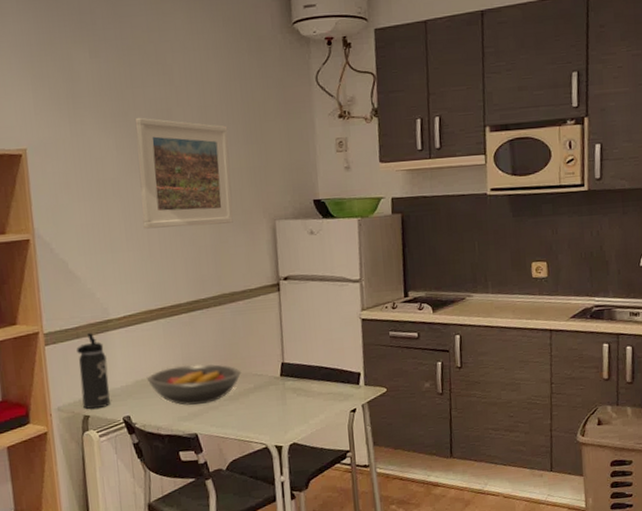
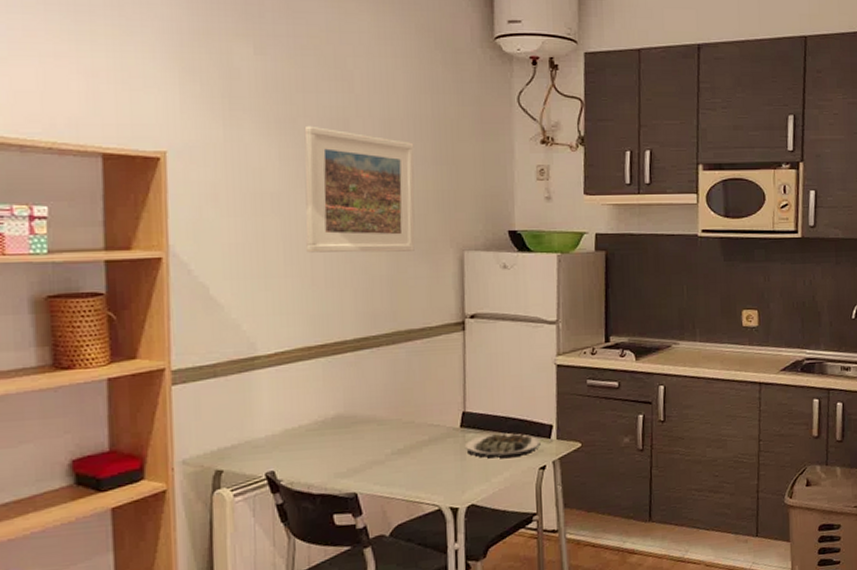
thermos bottle: present [77,333,111,410] -> none [212,371,252,463]
fruit bowl: present [148,363,241,405] -> none [300,411,413,460]
plate: none [286,380,351,403] -> present [466,433,541,458]

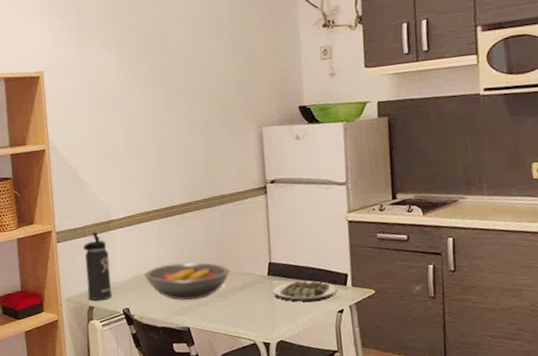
thermos bottle: none [212,371,252,463] -> present [83,232,112,301]
fruit bowl: none [300,411,413,460] -> present [145,262,230,300]
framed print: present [304,125,415,253] -> none [134,38,222,138]

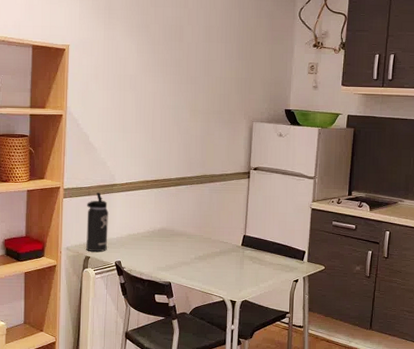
fruit bowl: present [145,262,230,300] -> none [138,227,211,259]
plate: present [273,280,338,302] -> none [244,252,296,270]

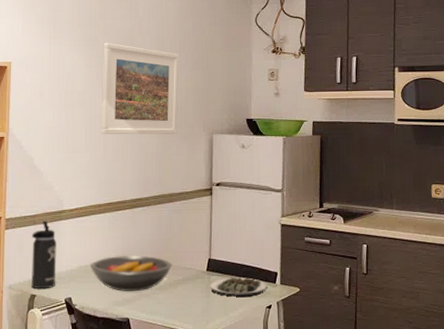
fruit bowl: none [138,227,211,259] -> present [90,255,172,291]
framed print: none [150,30,225,120] -> present [101,42,179,135]
plate: none [244,252,296,270] -> present [210,277,268,297]

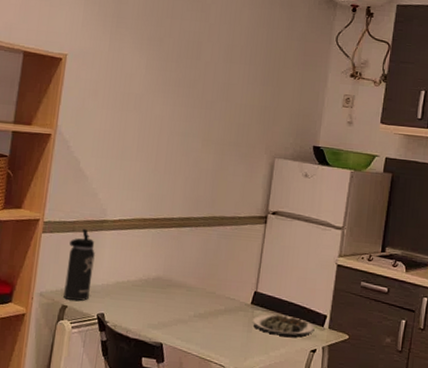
fruit bowl: present [90,255,172,291] -> none [128,275,215,317]
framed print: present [101,42,179,135] -> none [155,44,249,153]

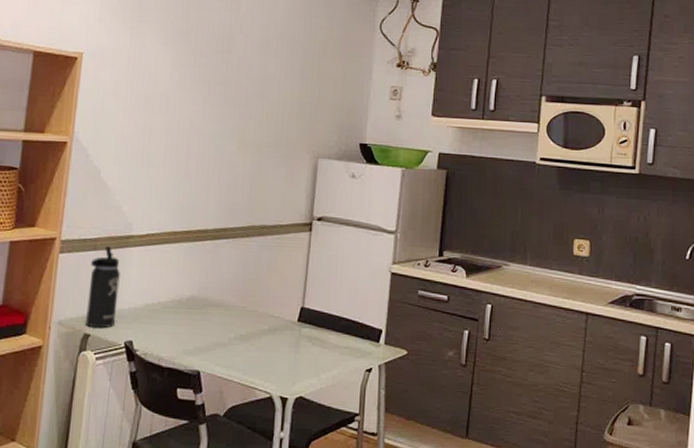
plate: present [253,314,315,337] -> none [300,331,369,356]

